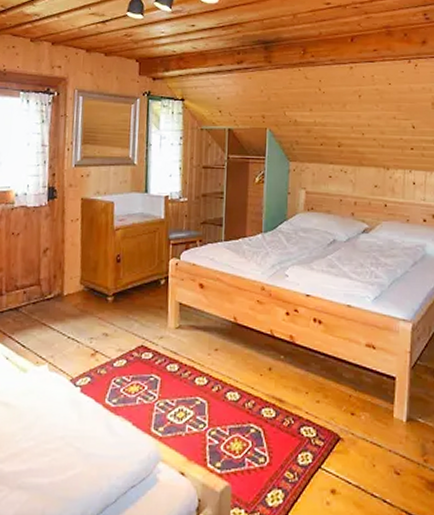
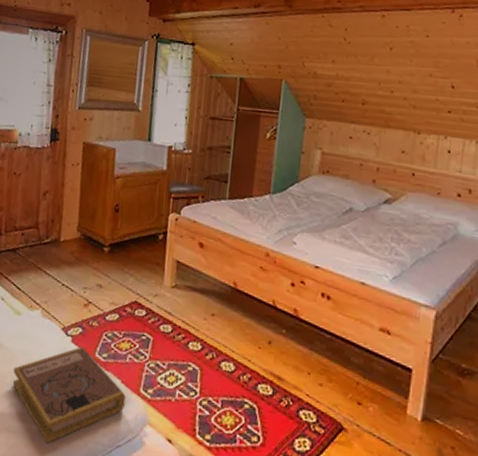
book: none [22,395,137,495] -> present [12,346,126,444]

